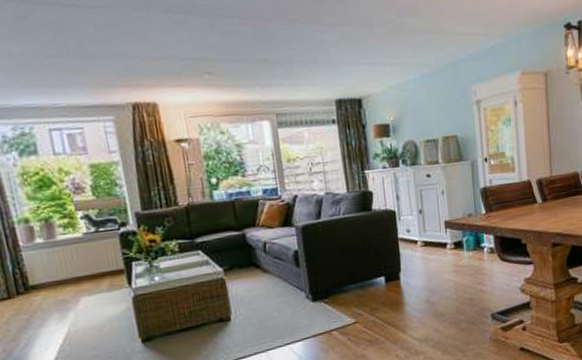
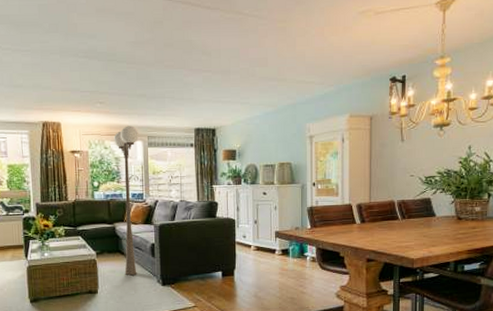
floor lamp: none [231,101,279,294] -> present [114,126,138,276]

